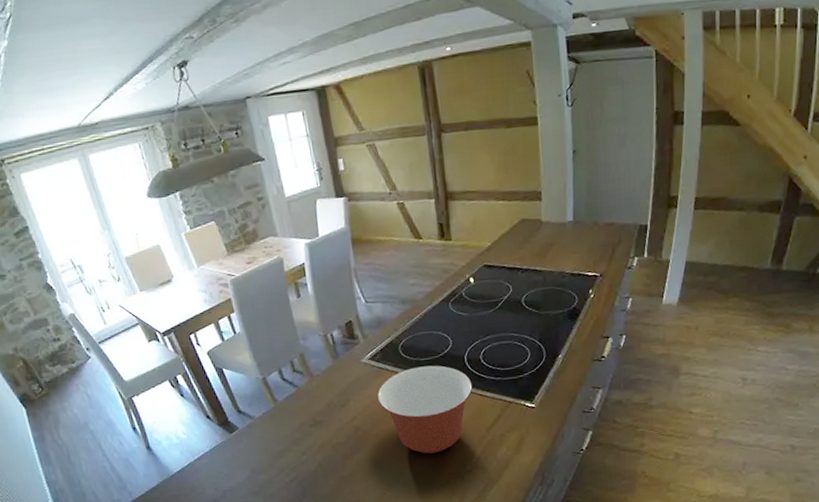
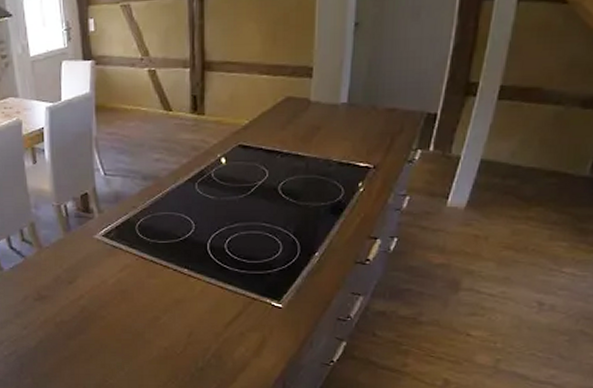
mixing bowl: present [377,365,473,454] -> none [107,249,213,344]

